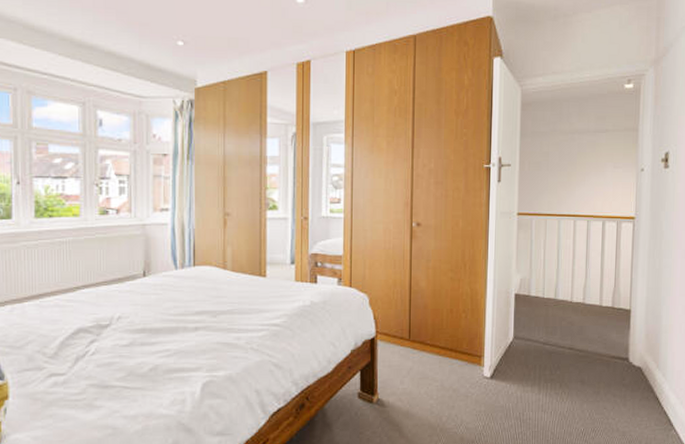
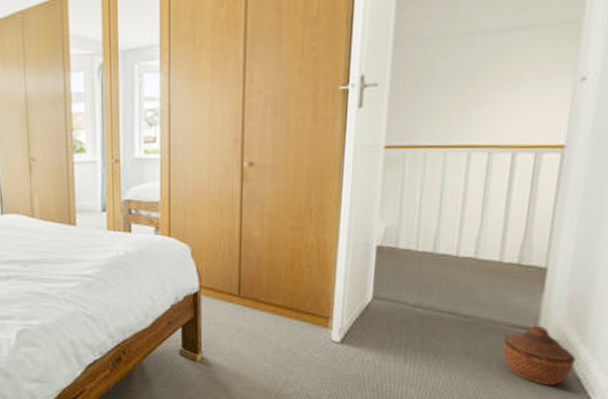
woven basket: none [606,355,655,405] -> present [502,325,577,386]

